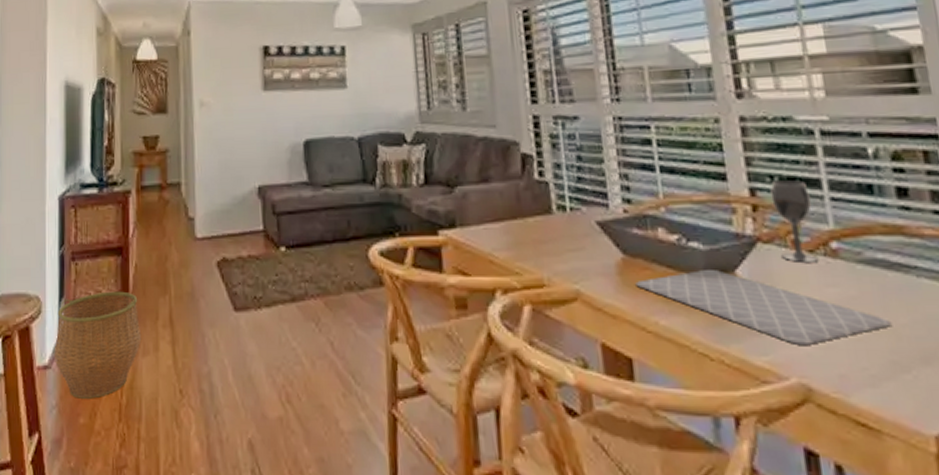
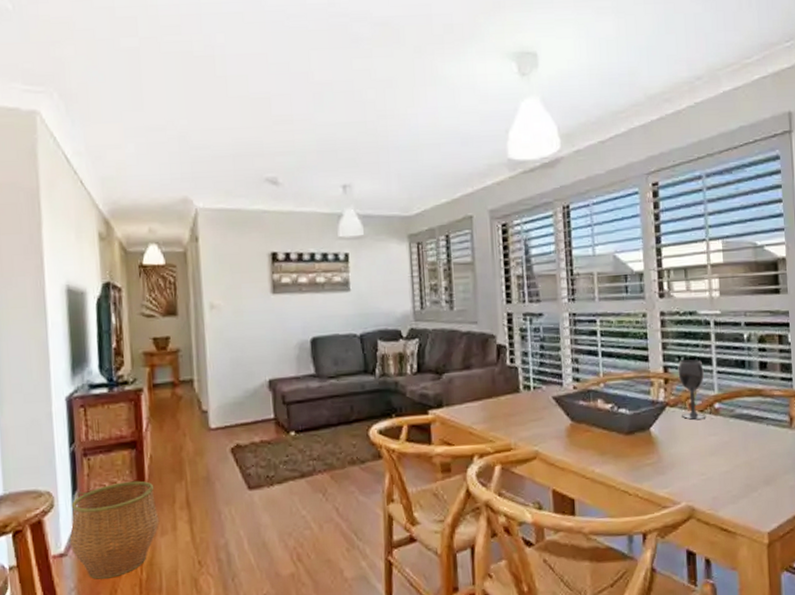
placemat: present [635,268,891,345] -> none [579,428,748,479]

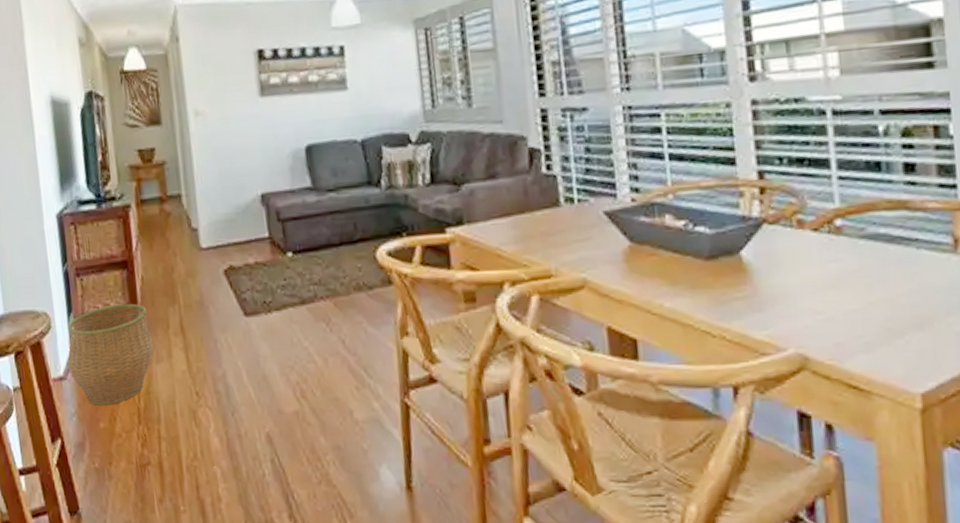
wine glass: present [678,359,706,420] -> none [778,161,823,241]

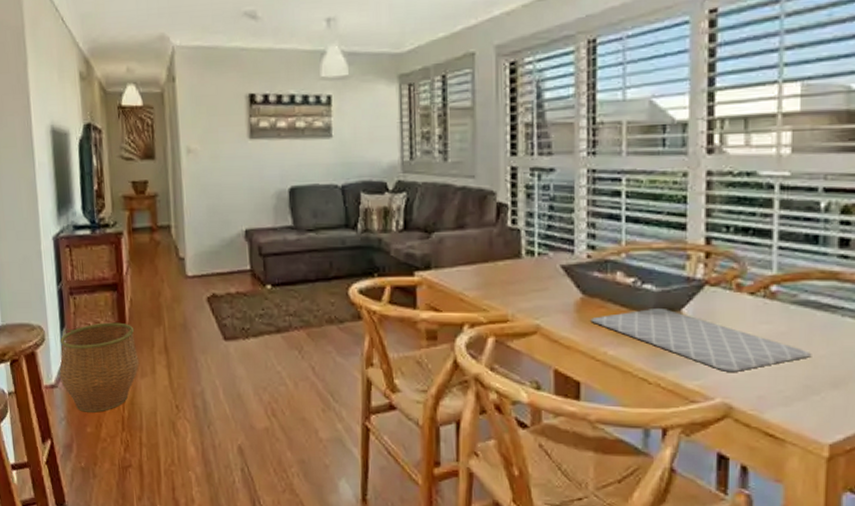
placemat: none [641,251,888,318] -> present [590,307,811,372]

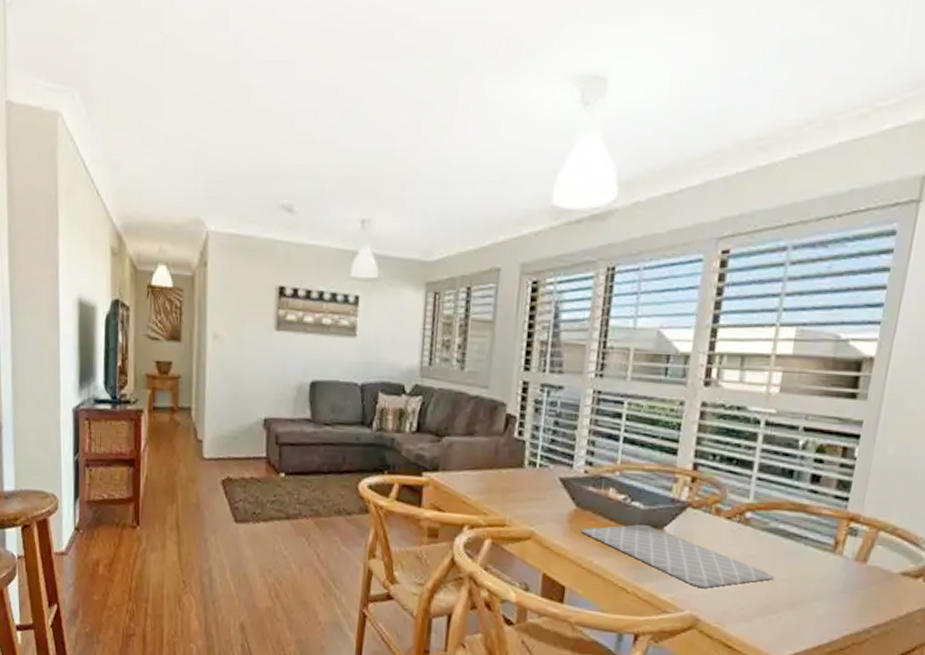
basket: present [59,322,140,413] -> none [70,496,150,582]

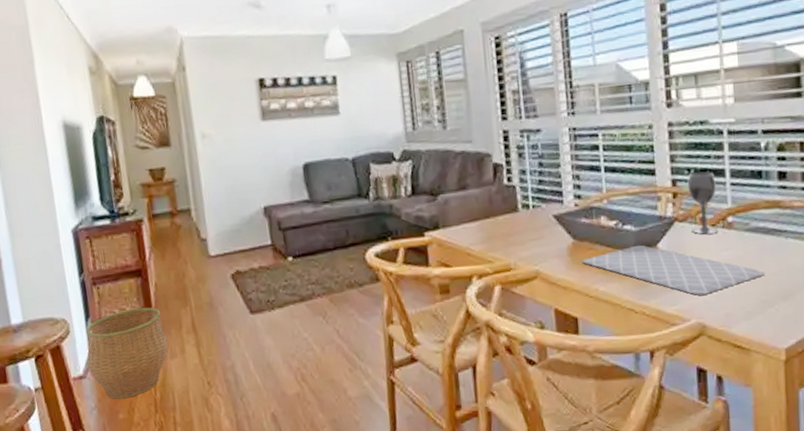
basket: none [70,496,150,582] -> present [85,307,169,399]
wine glass: none [704,459,742,527] -> present [687,171,719,235]

